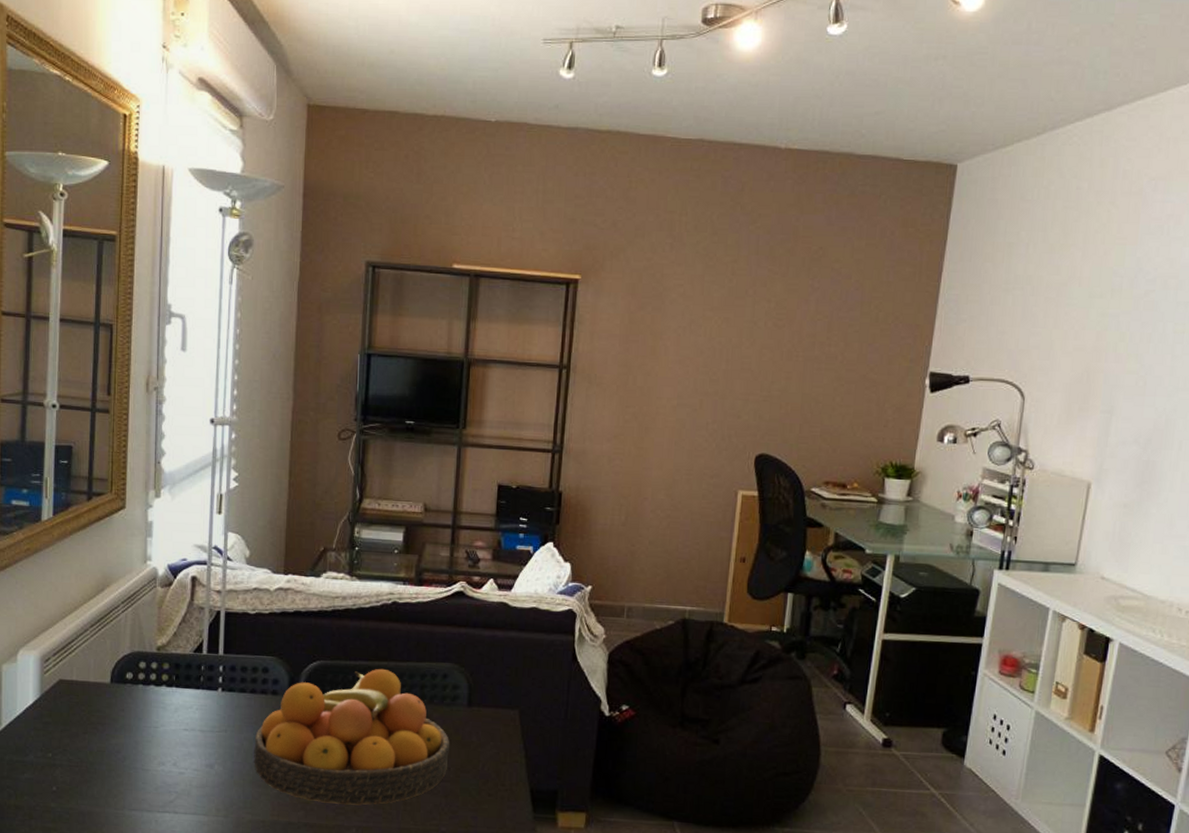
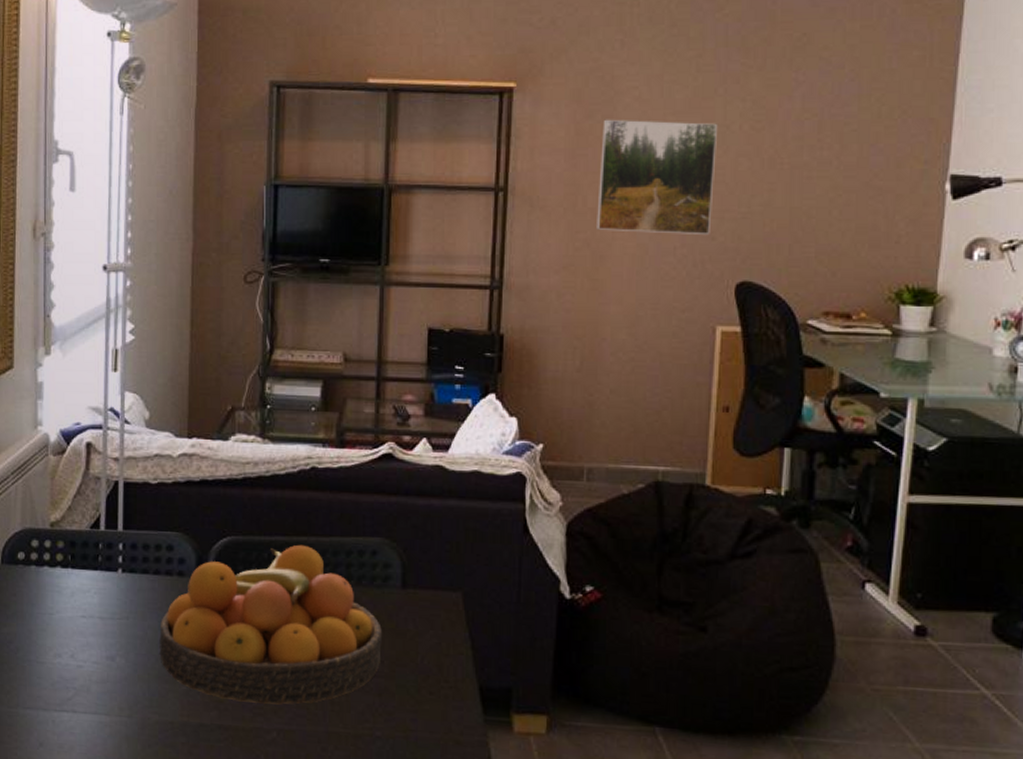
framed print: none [643,311,748,413] -> present [596,119,719,234]

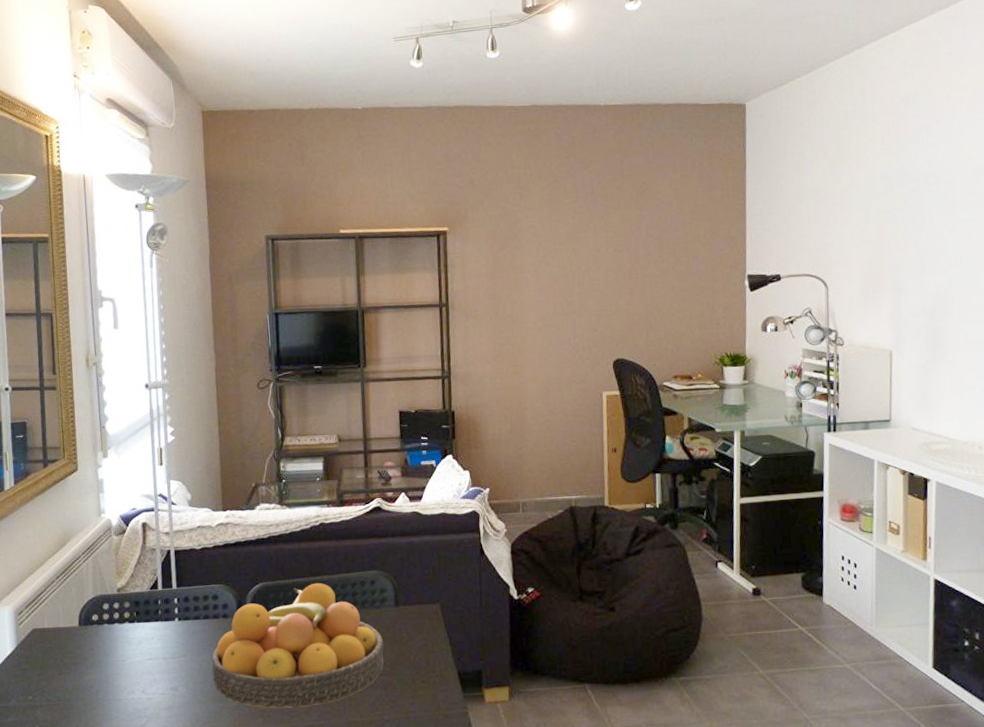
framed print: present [596,119,719,234] -> none [512,248,593,330]

